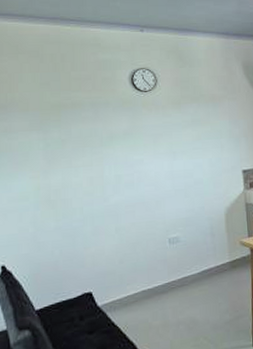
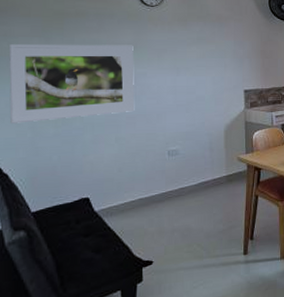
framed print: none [10,132,134,220] -> present [9,44,135,124]

